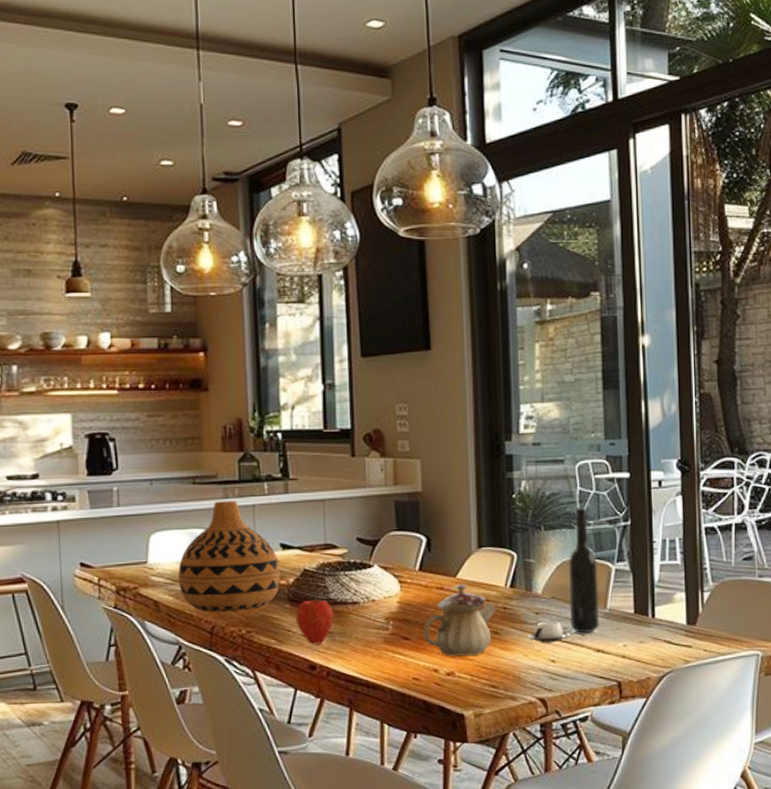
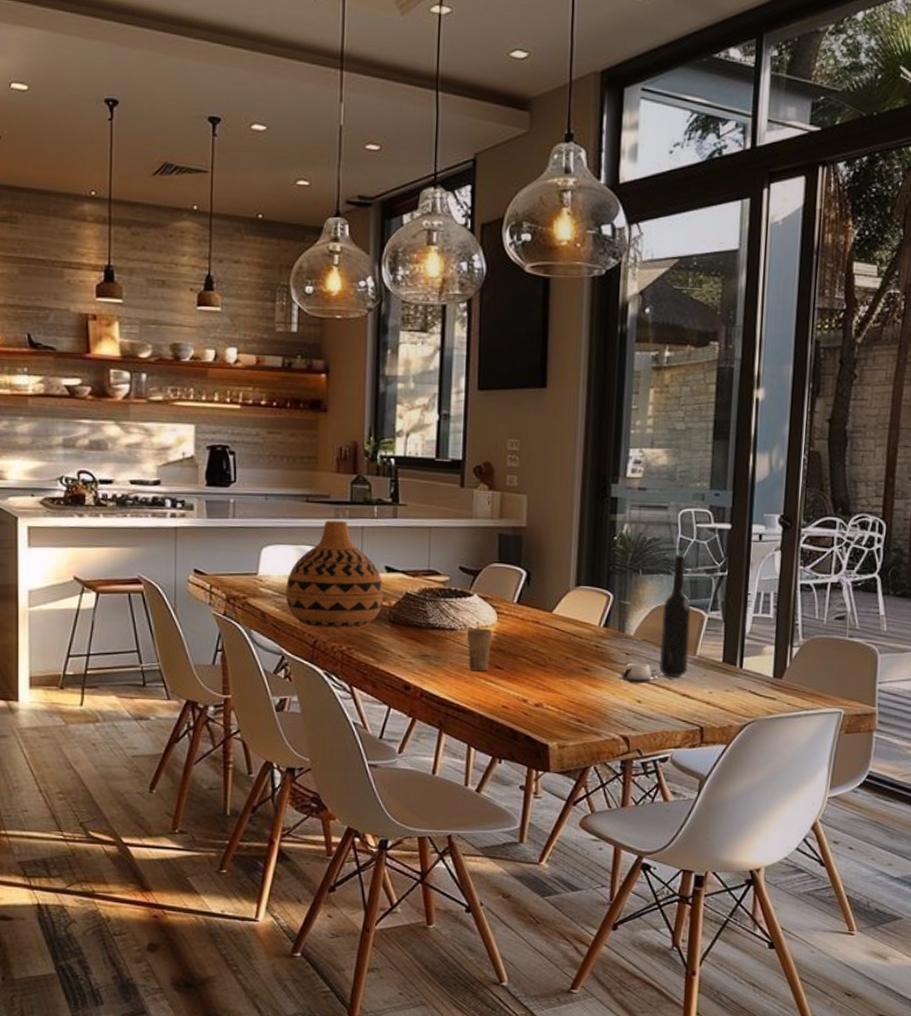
apple: present [295,599,333,645] -> none [394,622,431,666]
cup: none [371,592,397,644] -> present [467,620,493,671]
teapot: present [423,583,496,656] -> none [516,619,588,689]

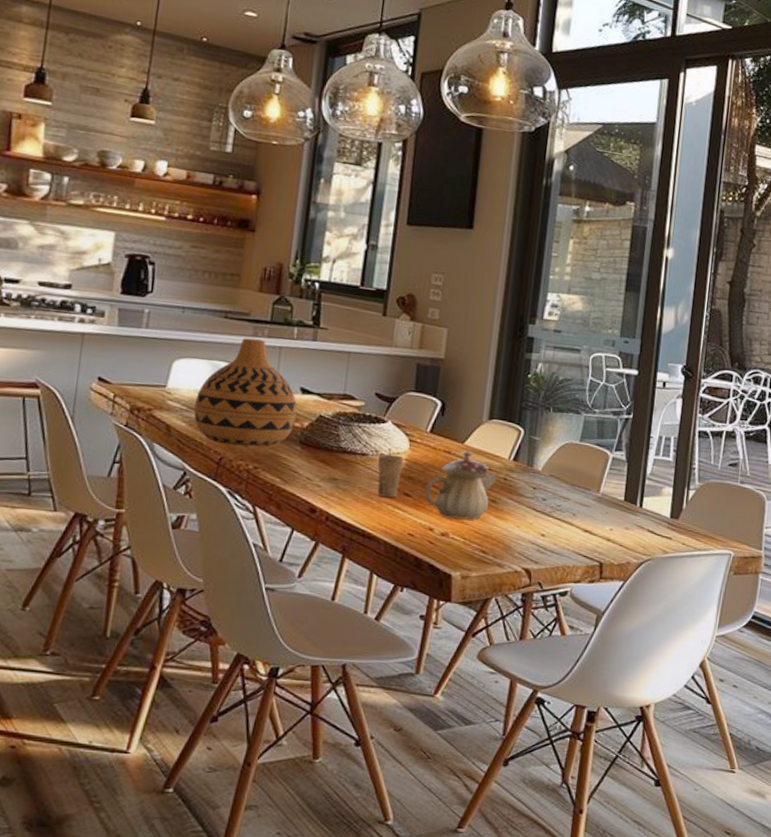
teapot: none [516,619,588,689] -> present [424,450,497,520]
cup: present [617,662,659,684] -> none [523,496,563,518]
bottle: present [658,554,691,677] -> none [563,395,597,514]

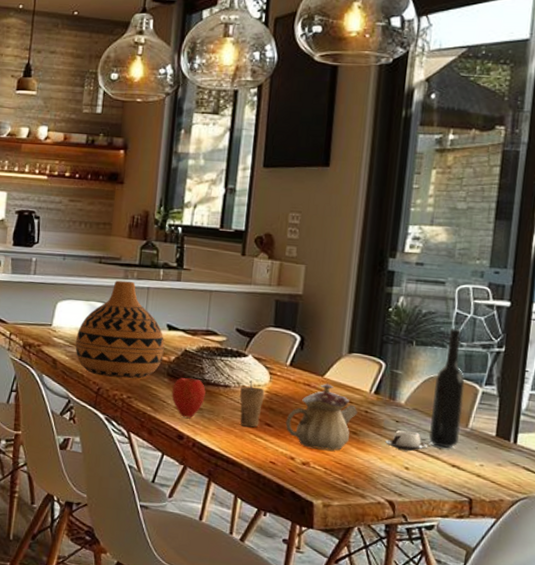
apple: none [303,445,342,489] -> present [171,377,206,418]
cup: none [523,496,563,518] -> present [385,430,428,452]
bottle: none [563,395,597,514] -> present [429,328,465,448]

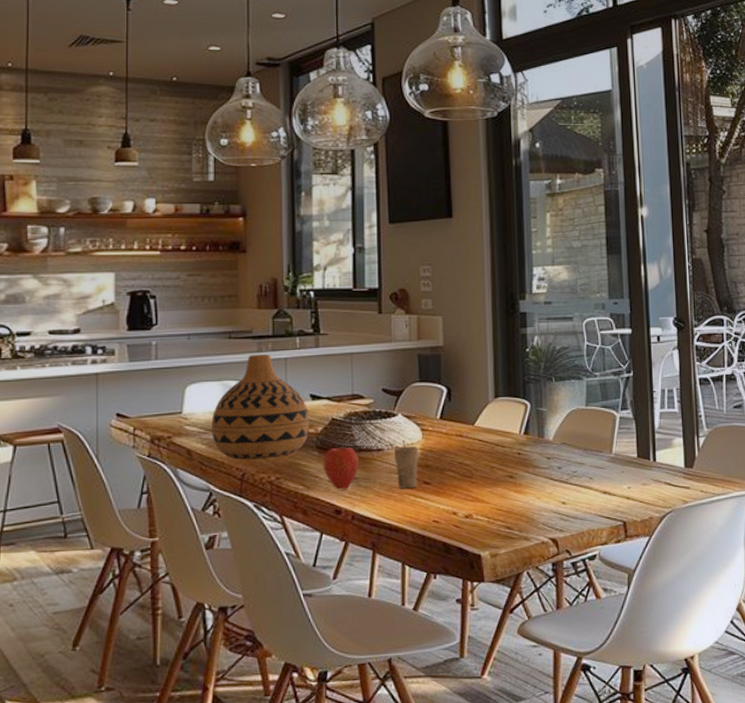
teapot: present [285,383,358,451] -> none [443,431,511,499]
cup: present [385,430,428,452] -> none [540,465,580,487]
bottle: present [429,328,465,448] -> none [577,359,606,477]

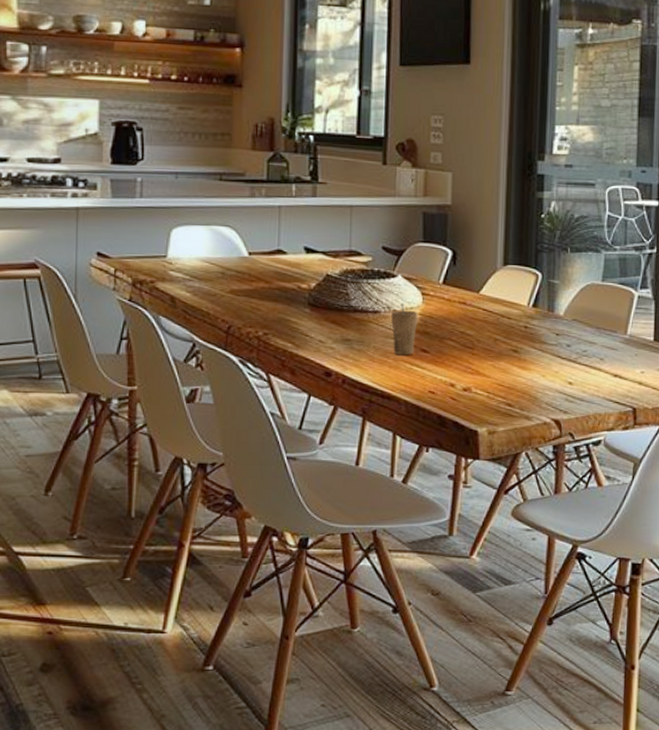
vase: present [211,354,310,460] -> none [197,200,303,313]
apple: present [323,447,359,490] -> none [314,305,353,351]

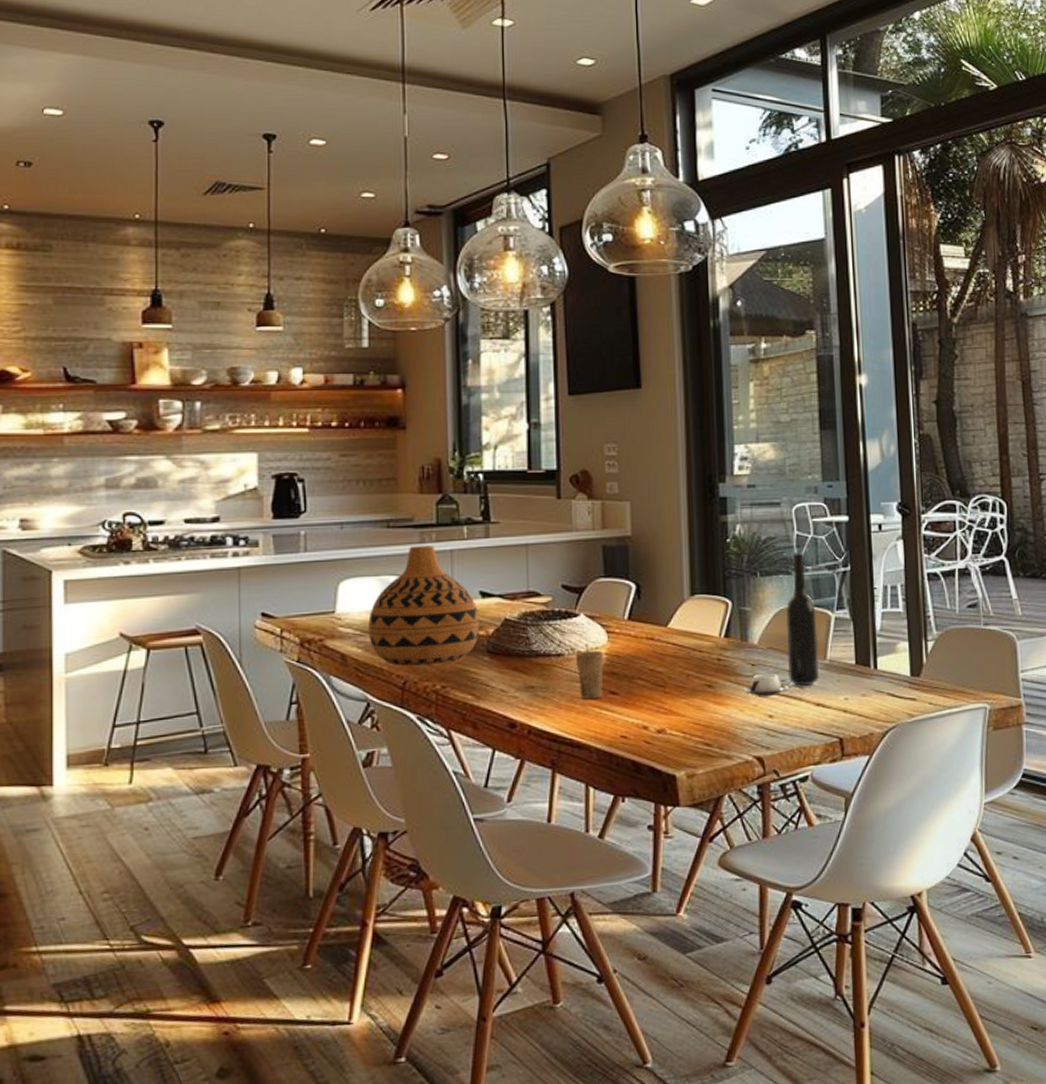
vase: none [197,200,303,313] -> present [368,546,480,666]
cup: none [547,343,590,365] -> present [744,673,789,698]
bottle: none [589,231,621,358] -> present [786,551,819,686]

